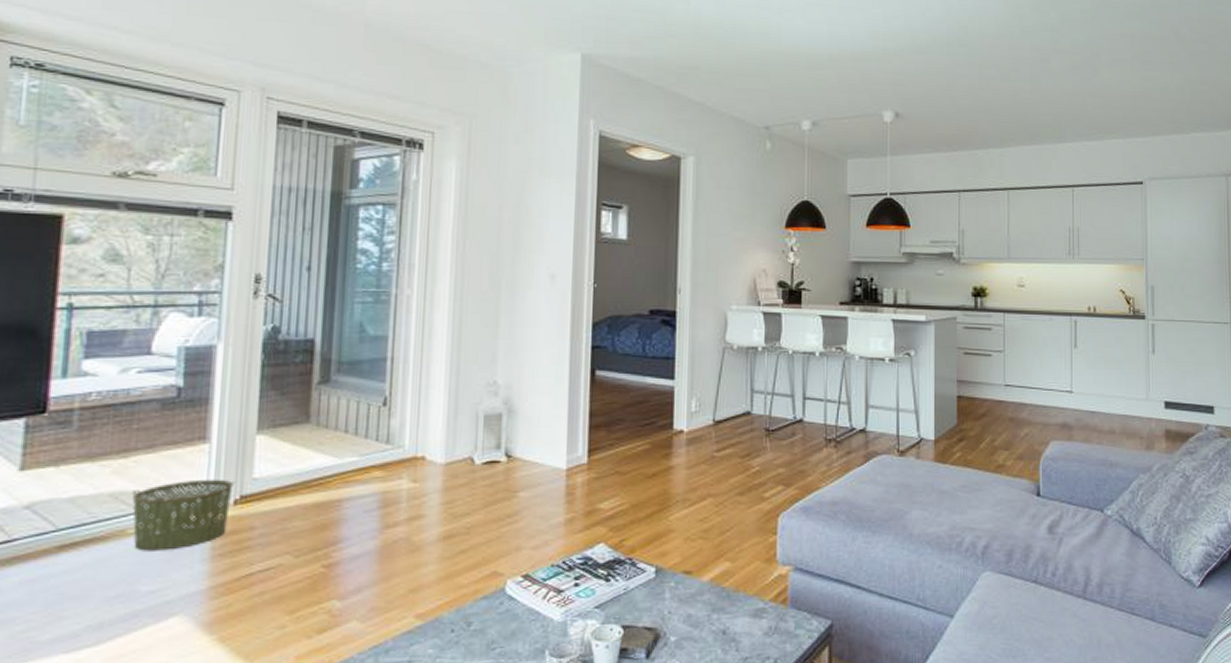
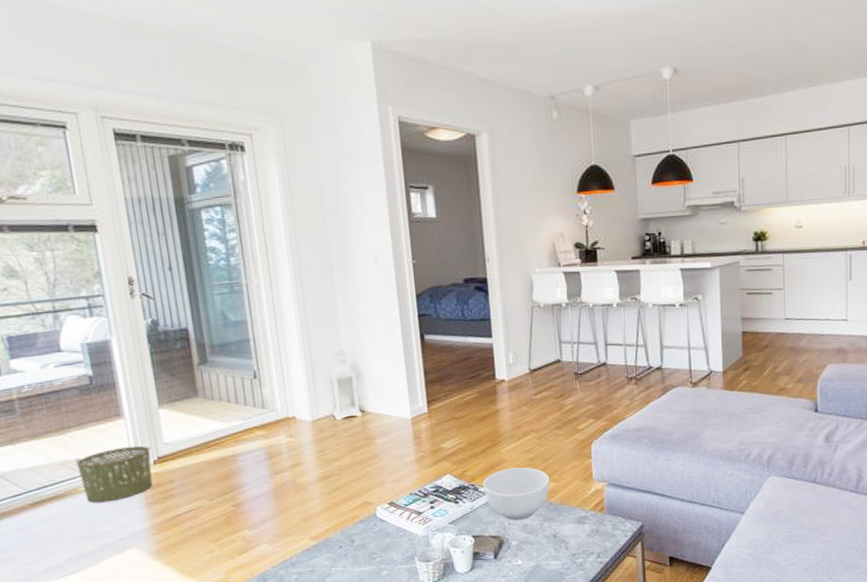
bowl: none [643,539,725,609] -> present [483,467,550,521]

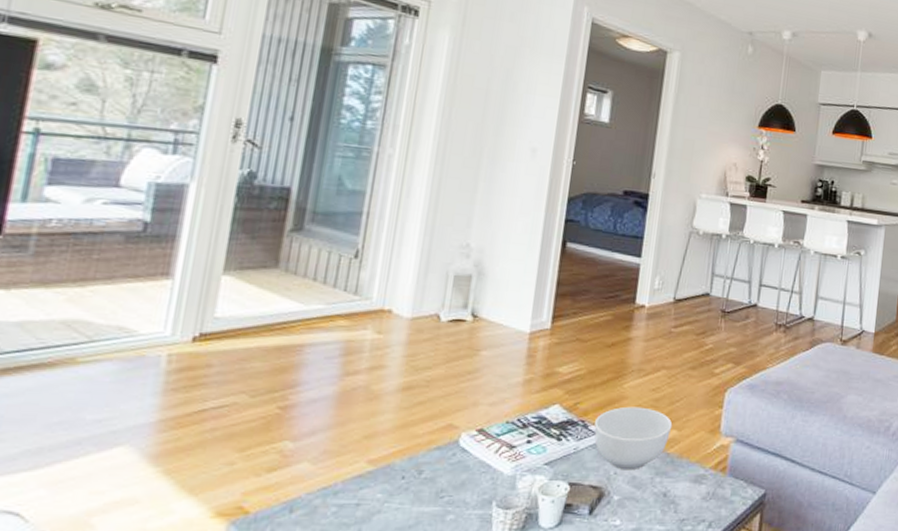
basket: present [74,445,153,503] -> none [83,314,196,381]

